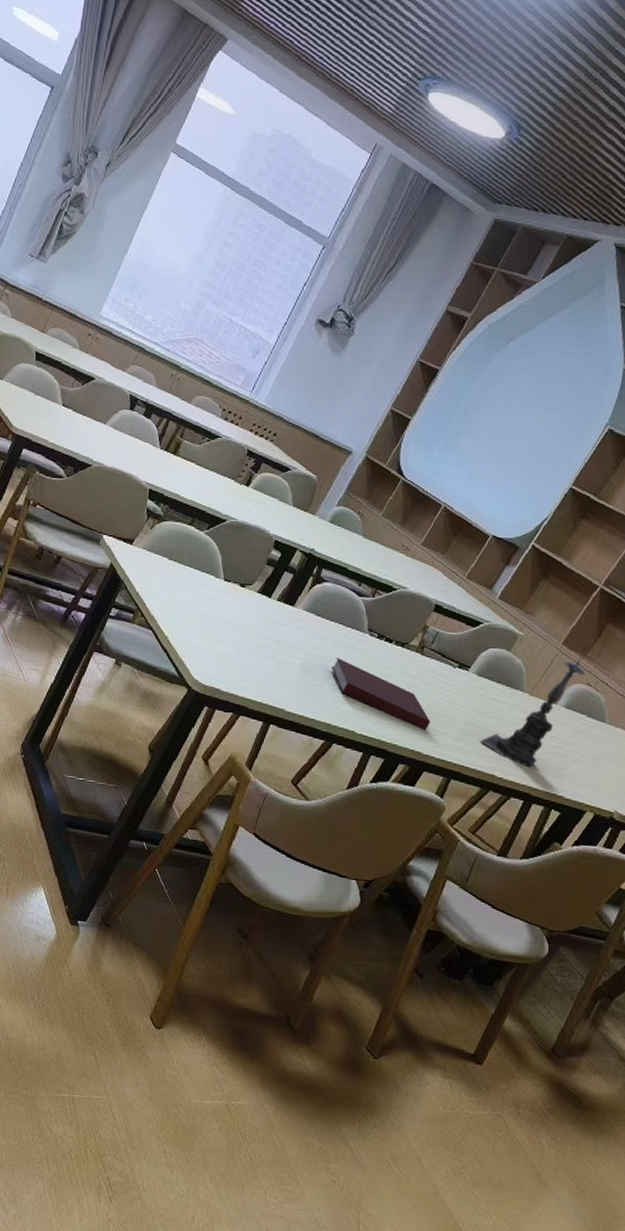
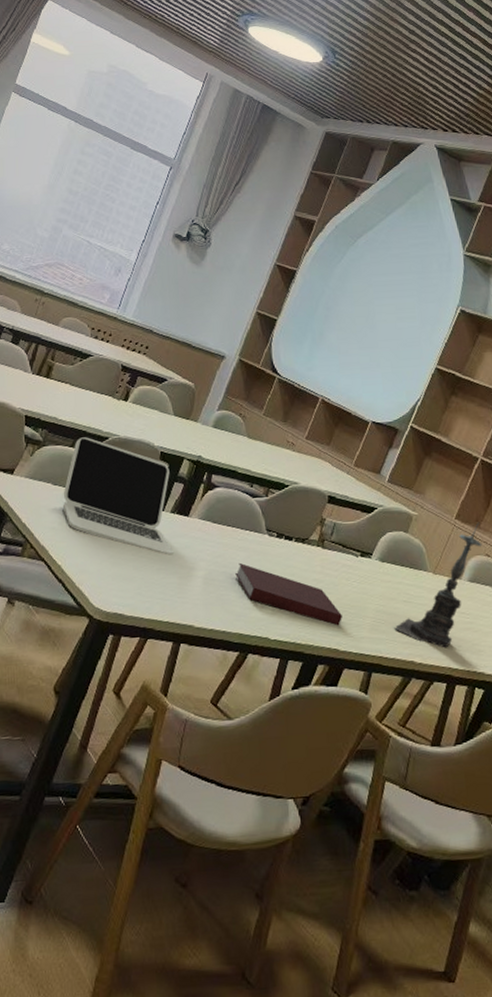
laptop: none [175,517,281,641] -> present [62,437,173,555]

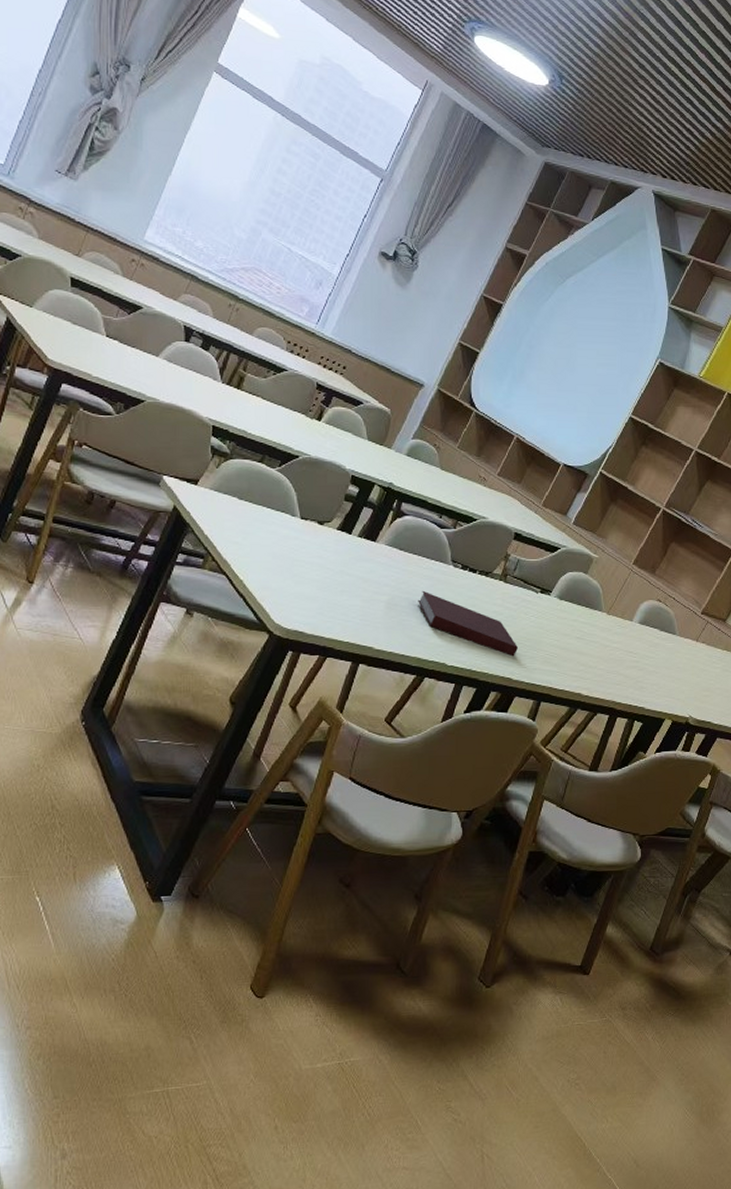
laptop: present [62,437,173,555] -> none [247,453,360,578]
candle holder: present [394,522,483,648] -> none [566,569,656,683]

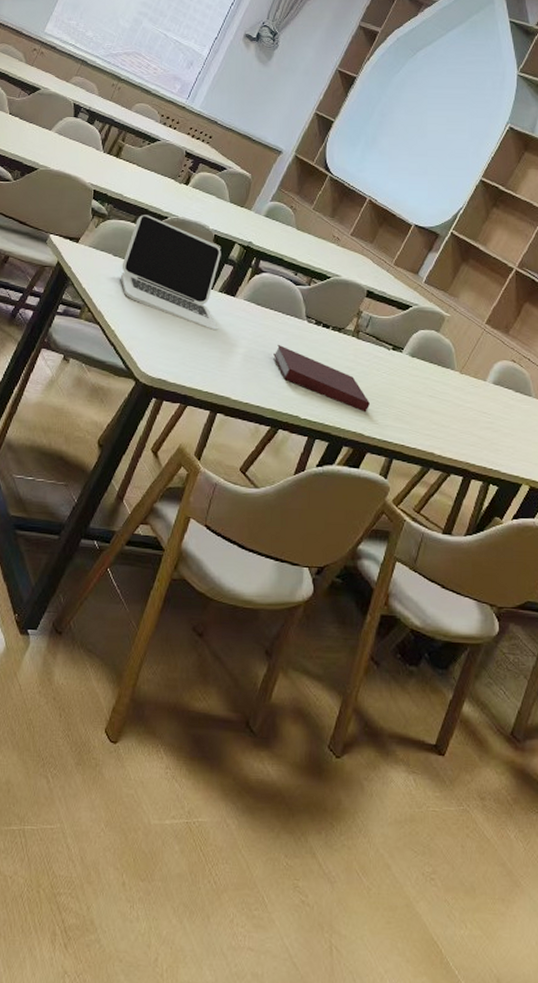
laptop: none [247,453,360,578] -> present [120,215,221,331]

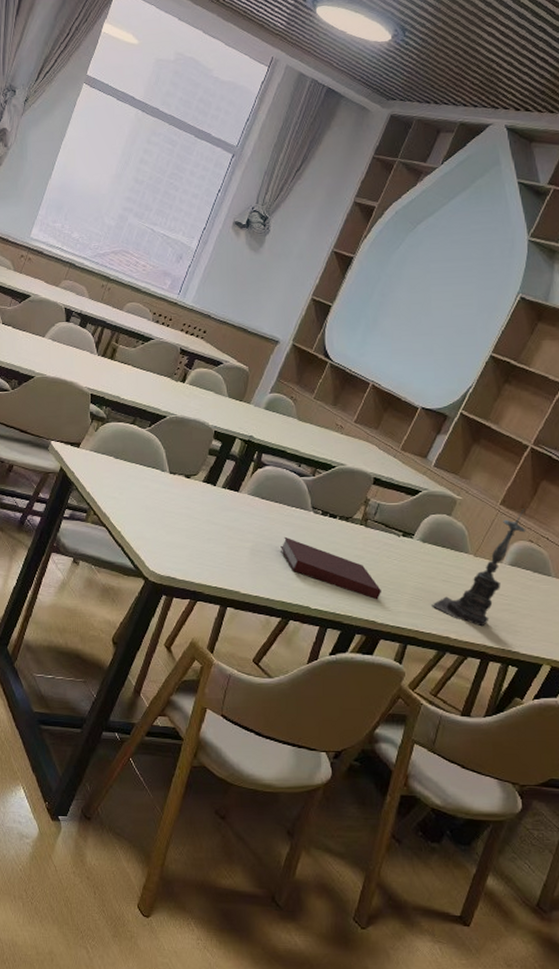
laptop: present [120,215,221,331] -> none [123,415,223,527]
candle holder: none [418,329,510,444] -> present [432,508,526,627]

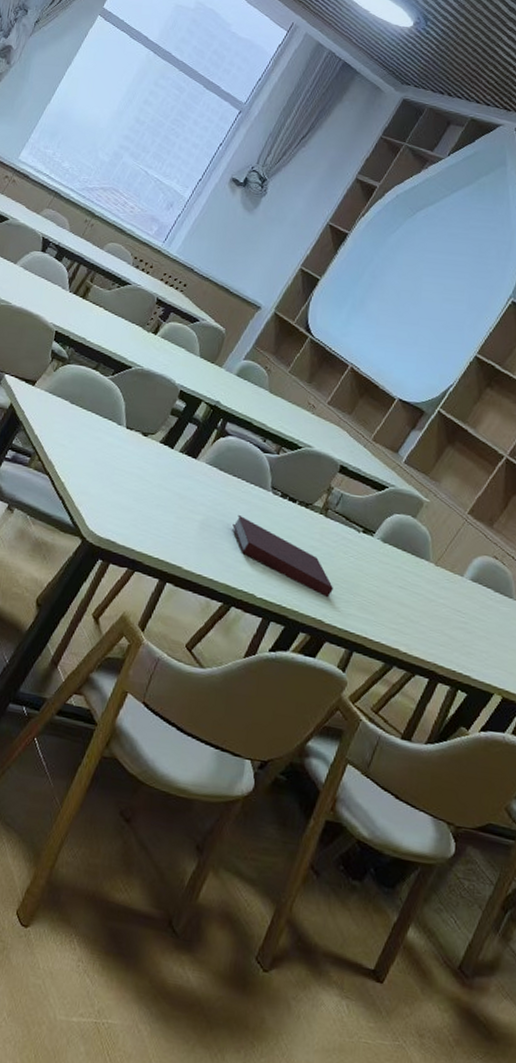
candle holder: present [432,508,526,627] -> none [384,521,494,643]

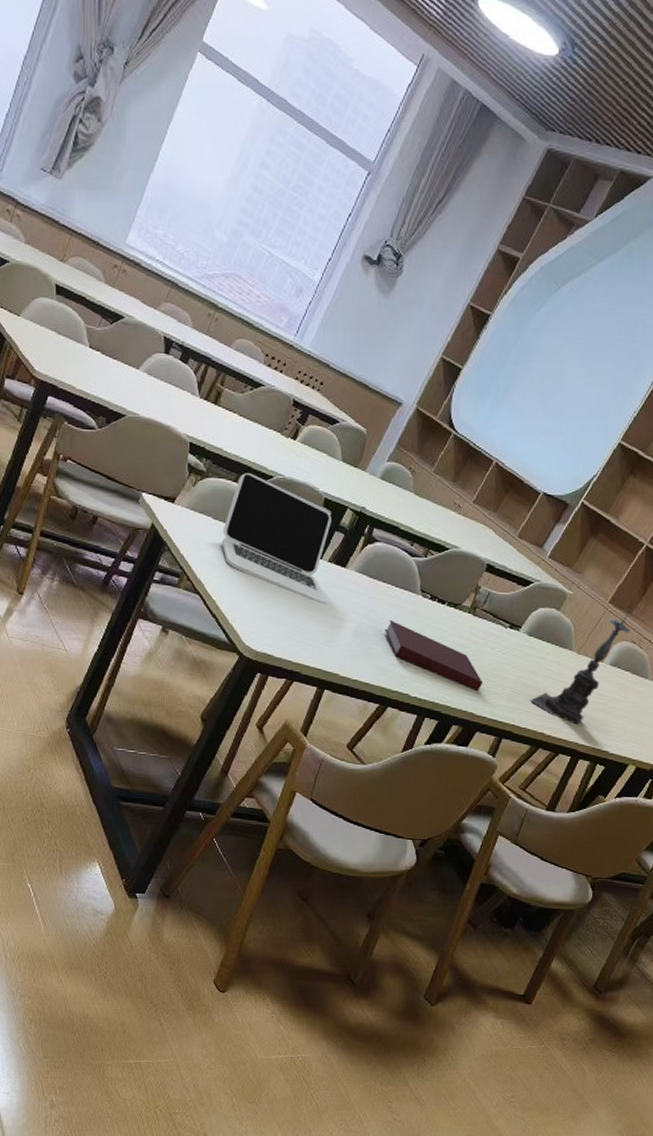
laptop: none [75,362,186,494] -> present [221,473,332,604]
candle holder: none [384,521,494,643] -> present [530,608,633,725]

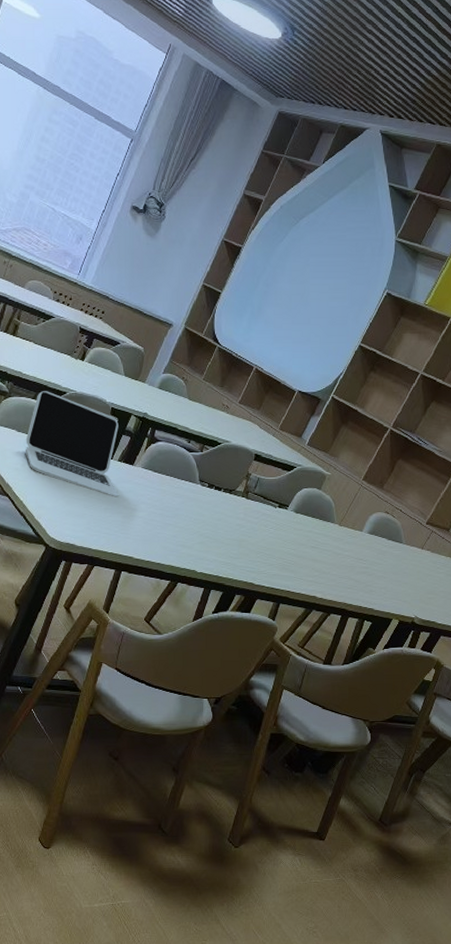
notebook: present [385,619,482,692] -> none [171,507,259,564]
candle holder: present [530,608,633,725] -> none [302,484,384,587]

